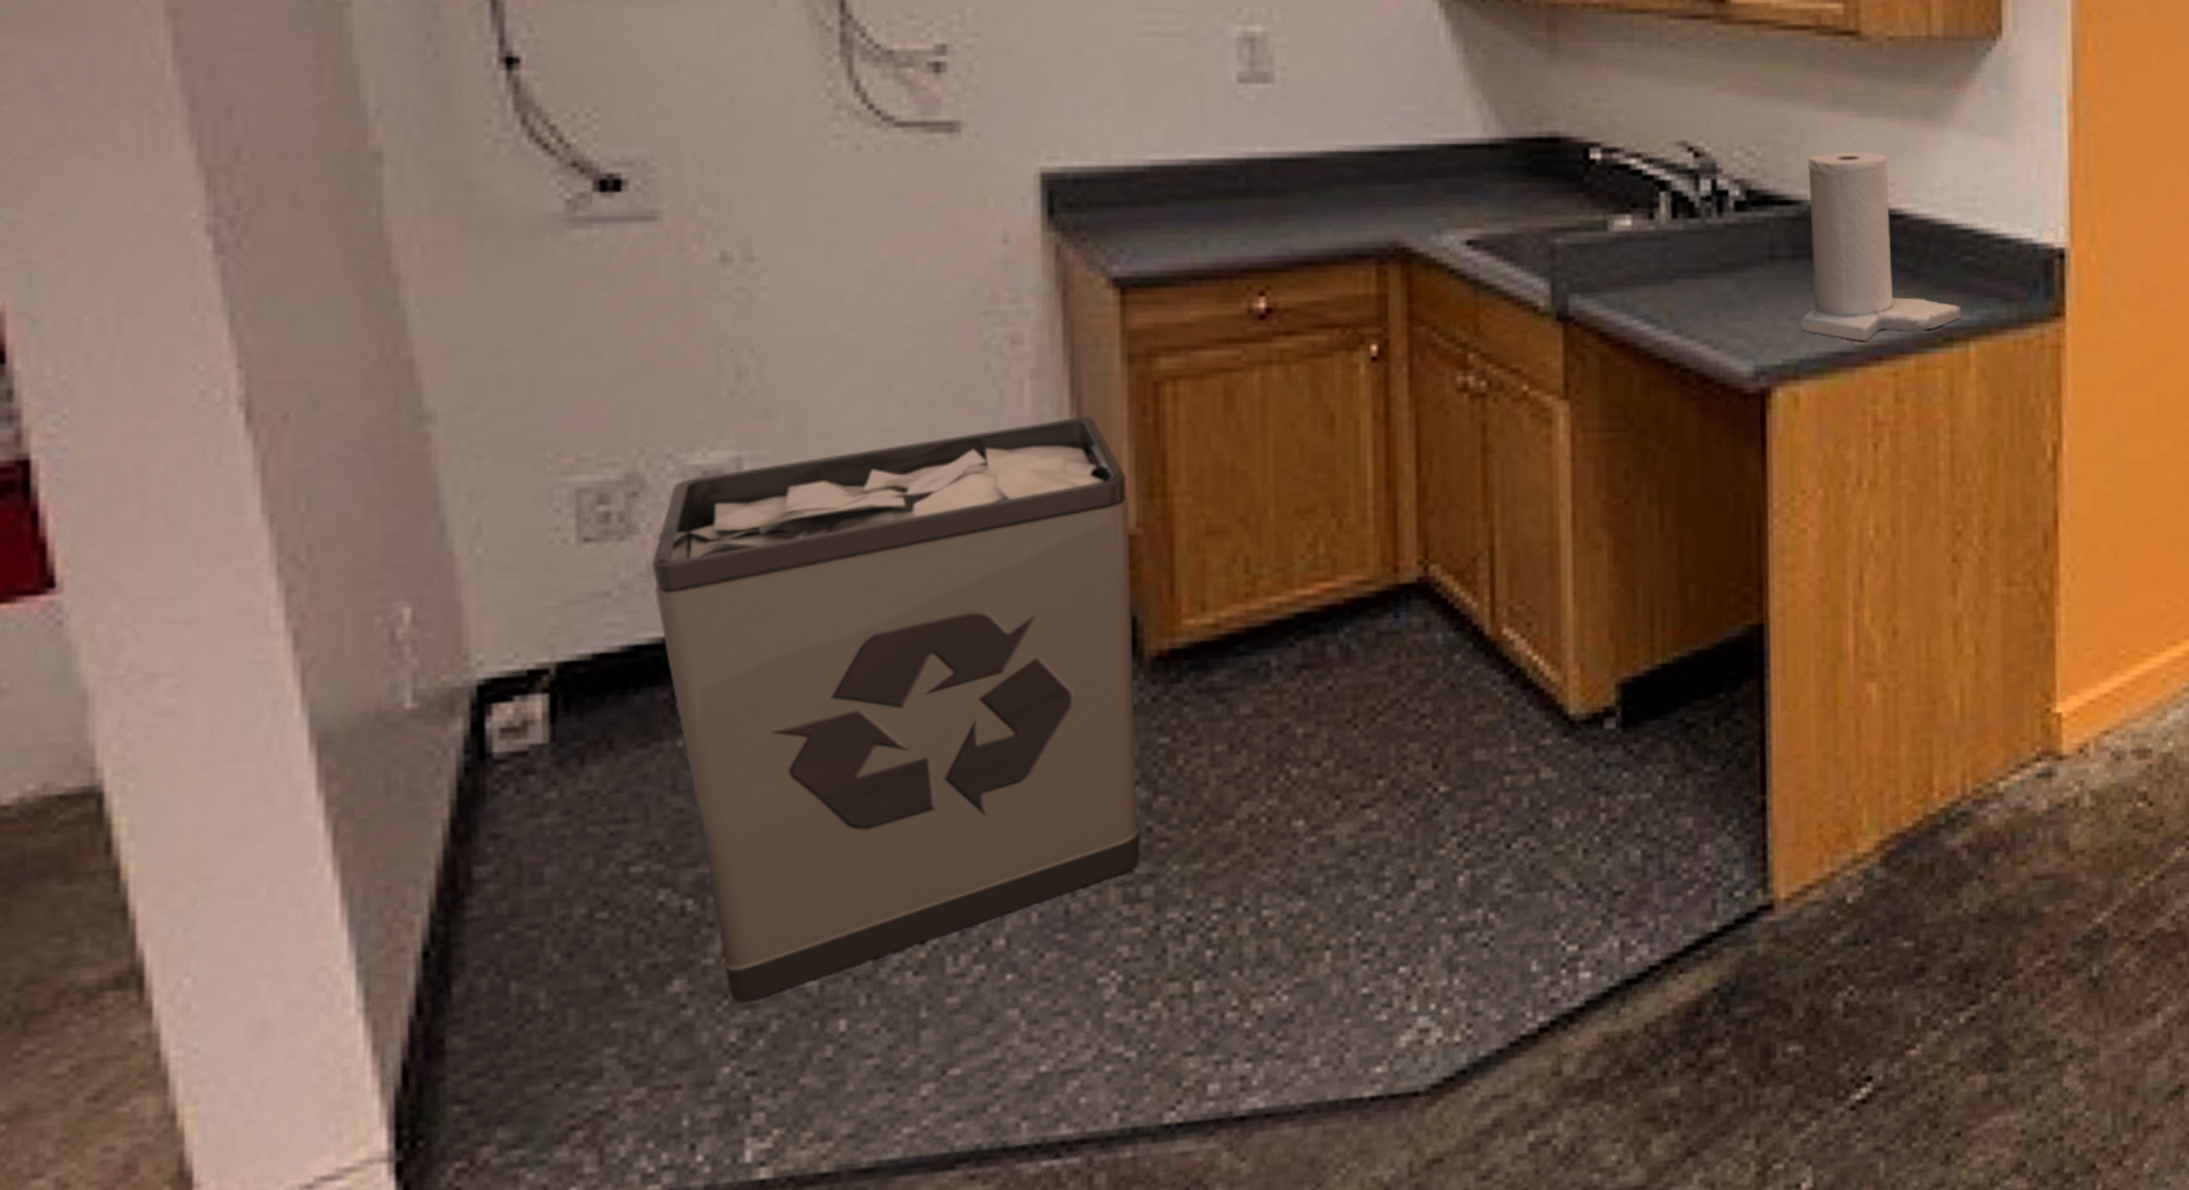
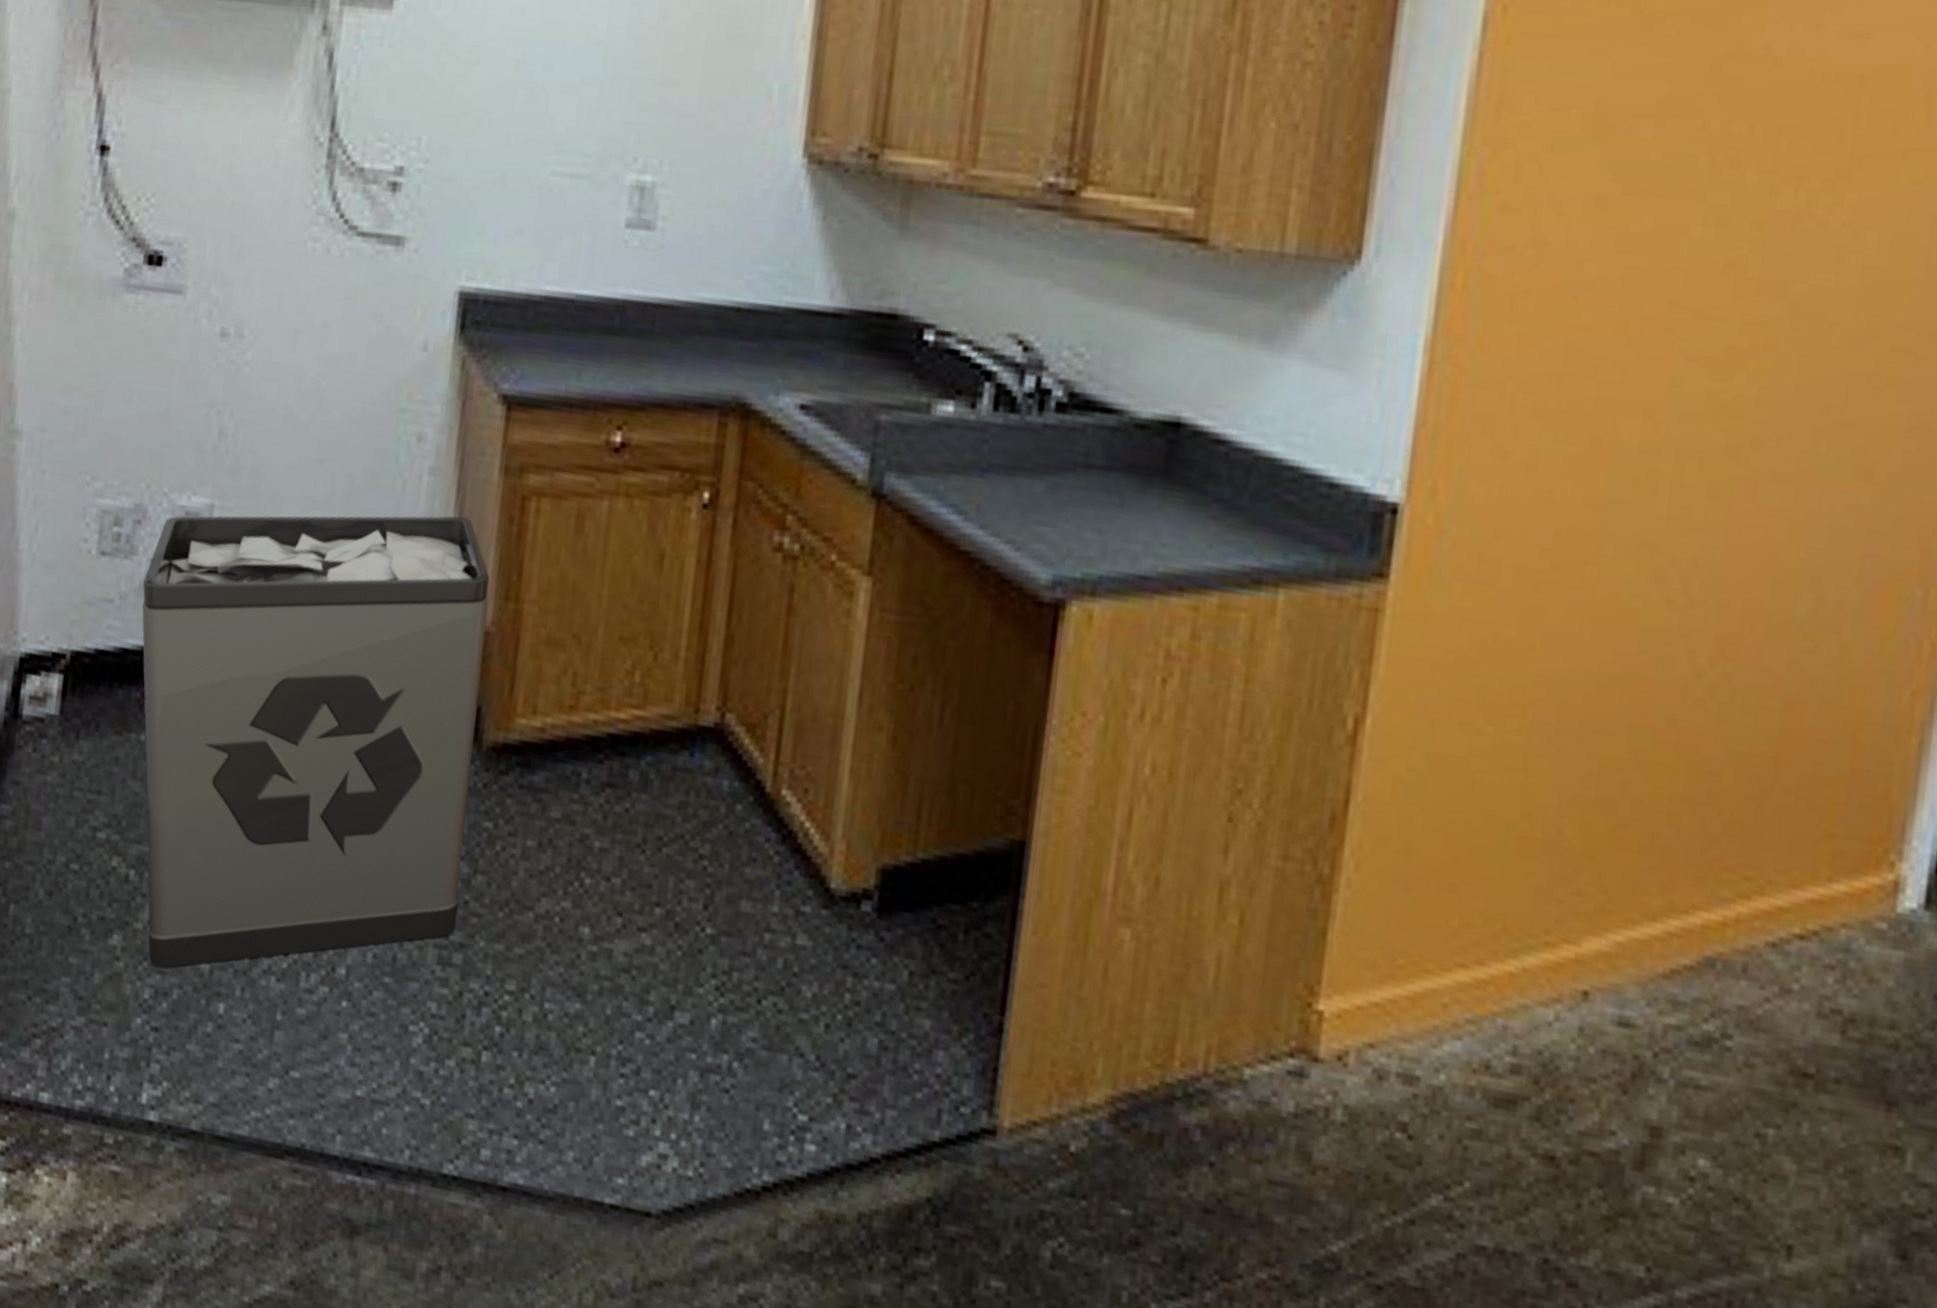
paper towel: present [1799,151,1962,341] -> none [1104,364,1275,569]

